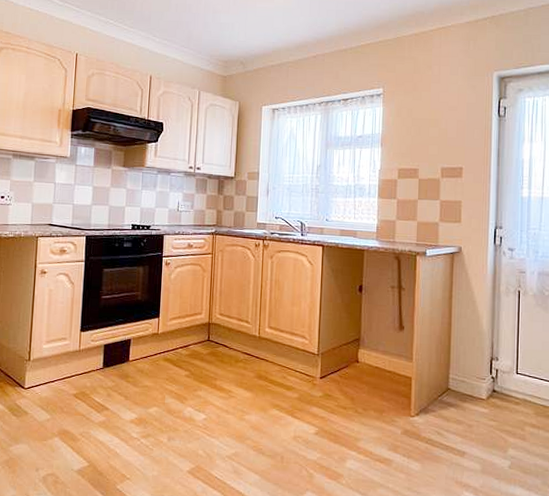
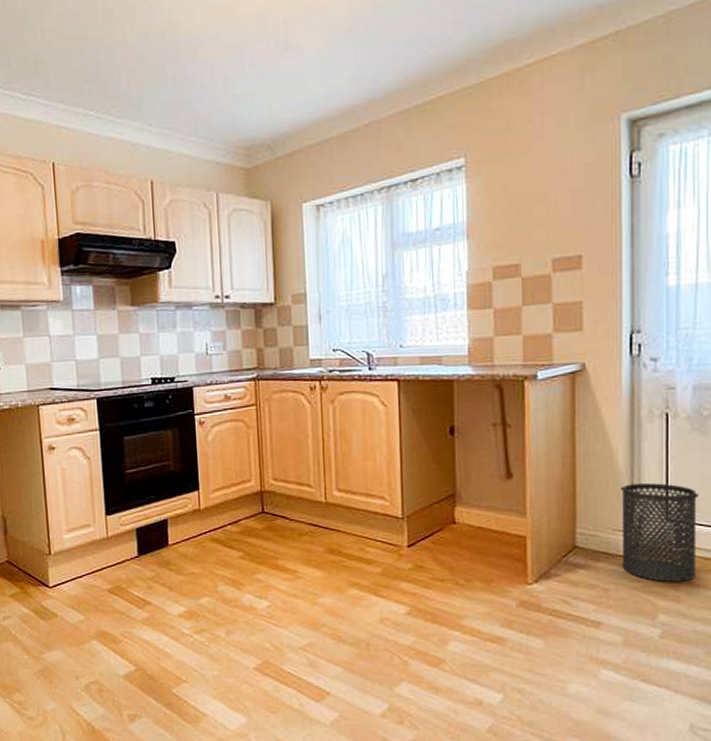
trash can: none [483,343,540,424] -> present [619,483,699,582]

